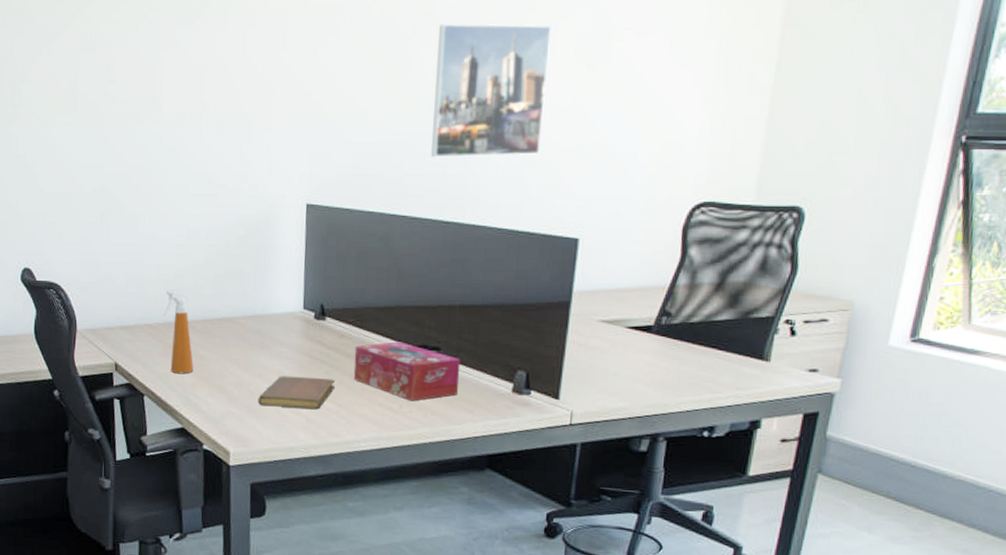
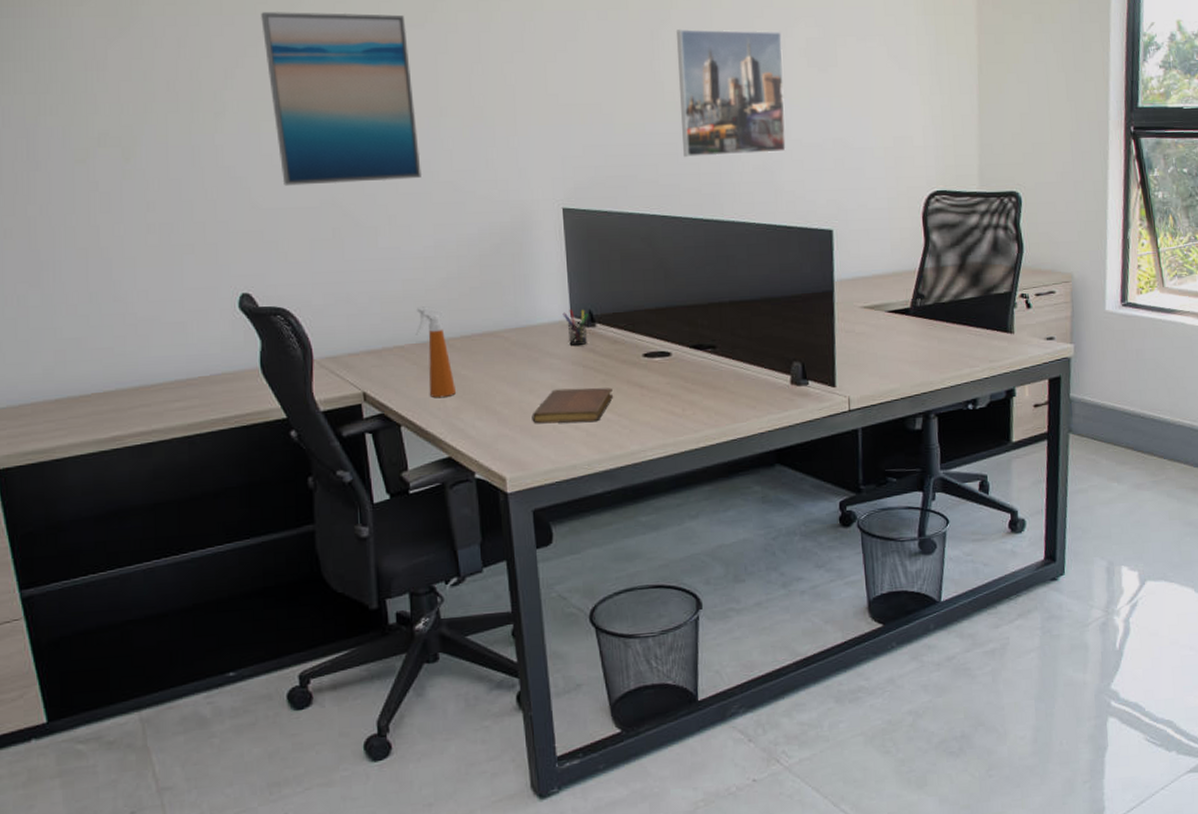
wall art: none [56,11,182,173] -> present [261,12,421,186]
pen holder: none [296,302,320,336] -> present [562,309,588,345]
tissue box: present [354,341,461,401] -> none [629,343,739,403]

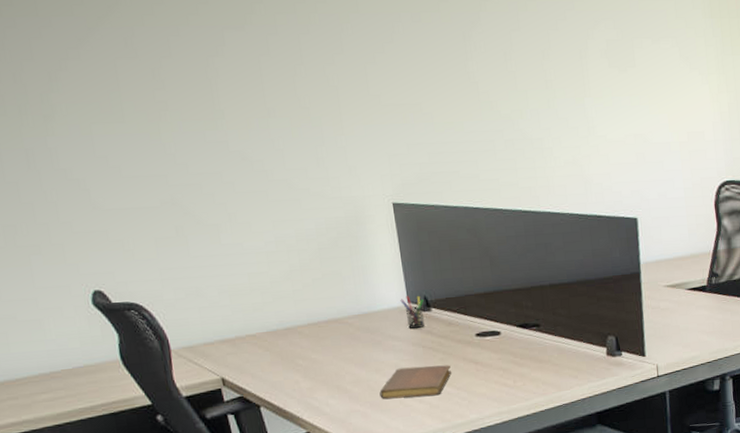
wall art: present [261,12,421,186] -> none [78,13,256,187]
spray bottle: present [415,306,456,398] -> none [264,297,308,381]
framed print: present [677,29,787,158] -> none [487,31,594,154]

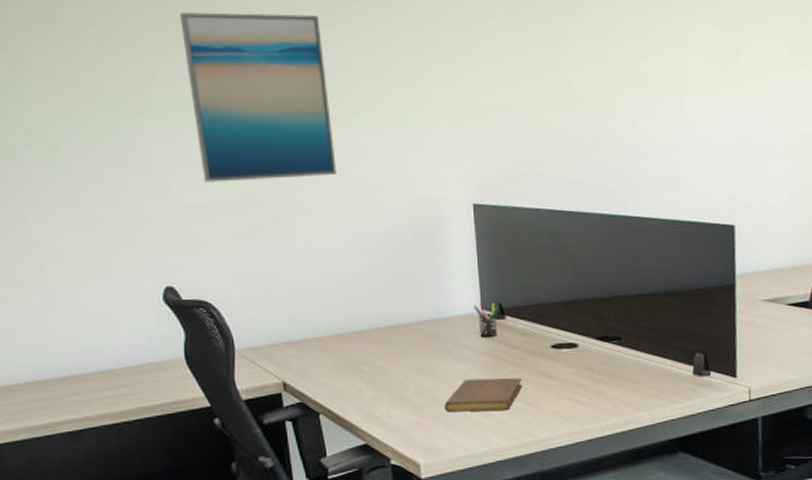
wall art: none [78,13,256,187] -> present [180,12,337,183]

